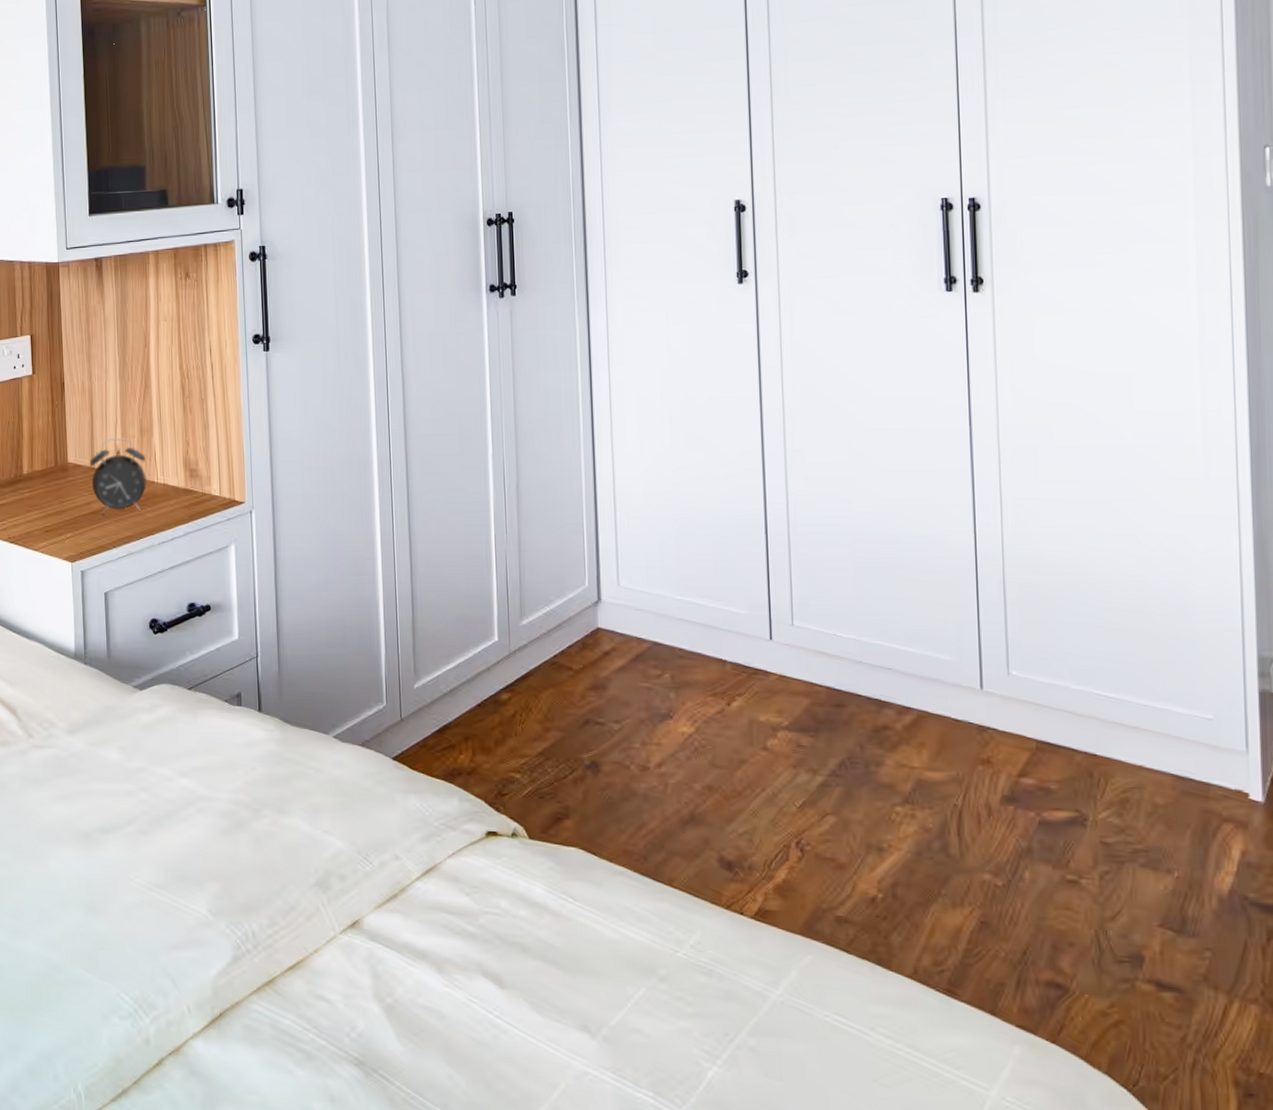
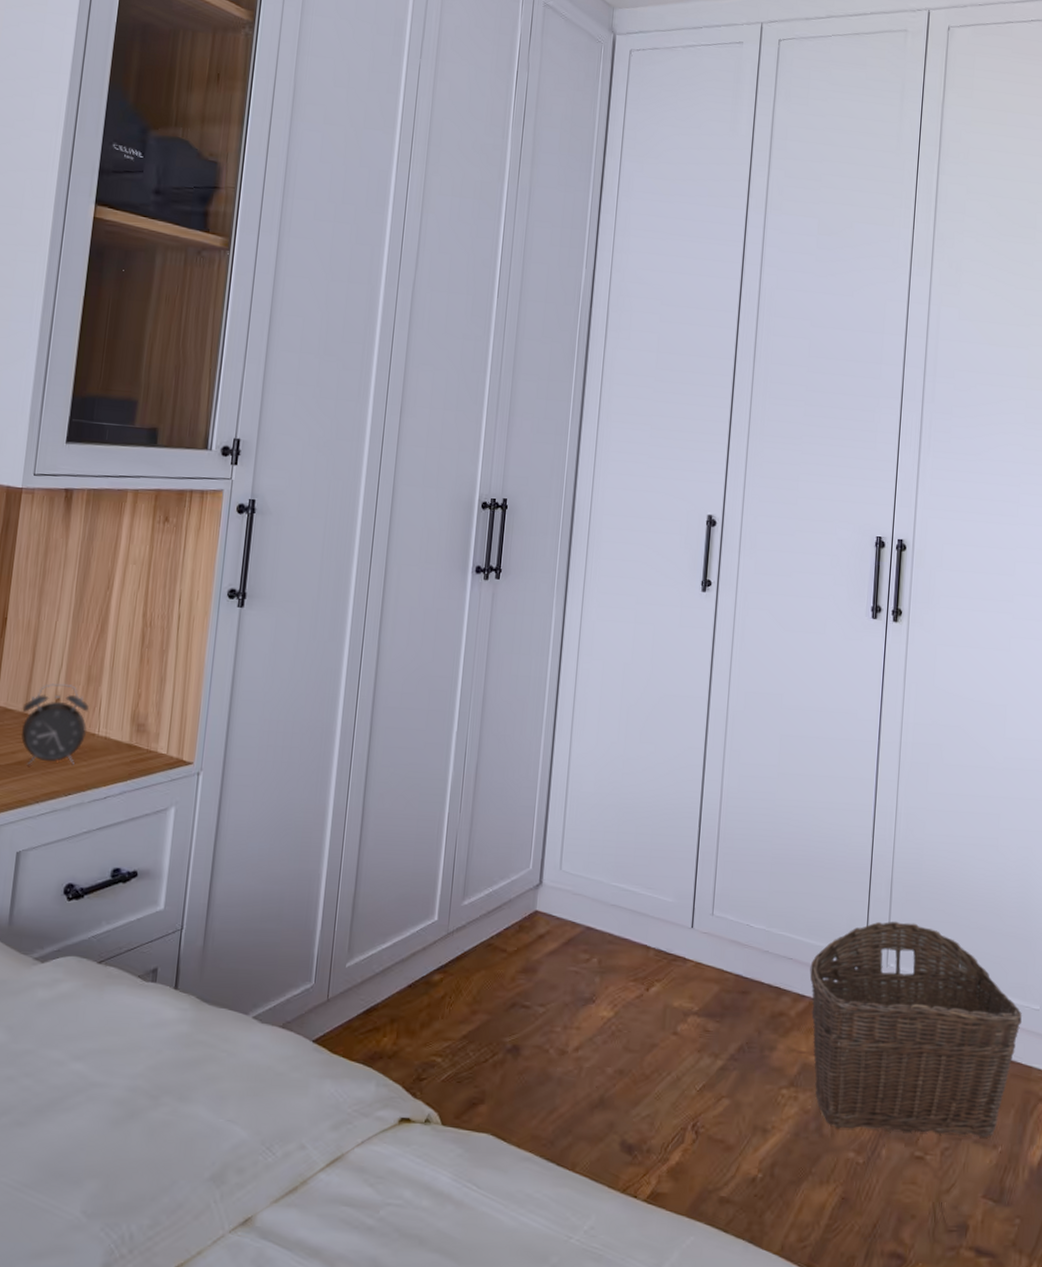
wicker basket: none [914,624,1190,861] -> present [809,921,1022,1138]

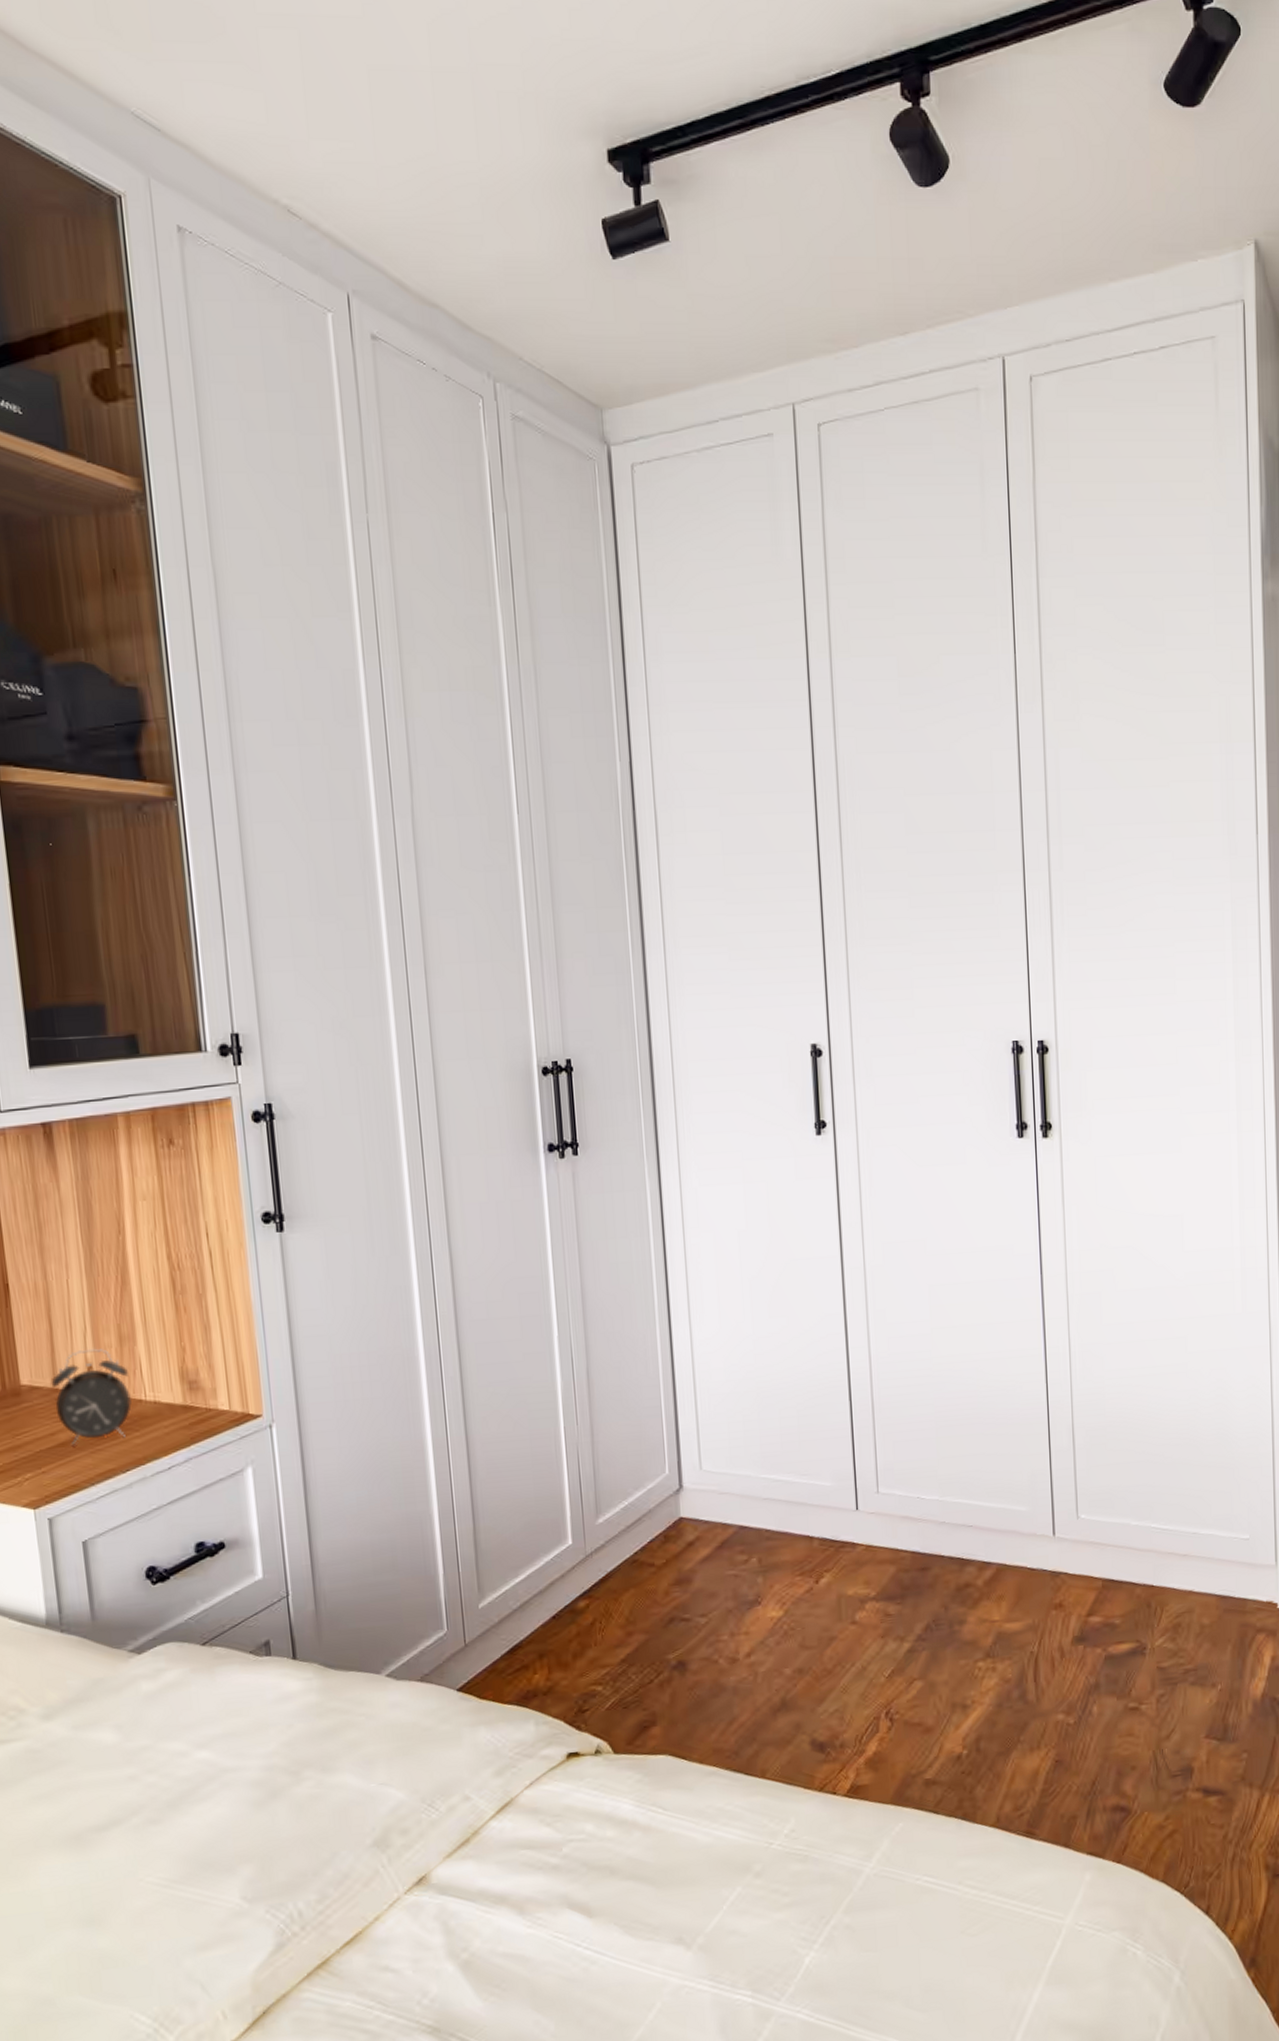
wicker basket: present [809,921,1022,1138] -> none [993,1468,1231,1693]

